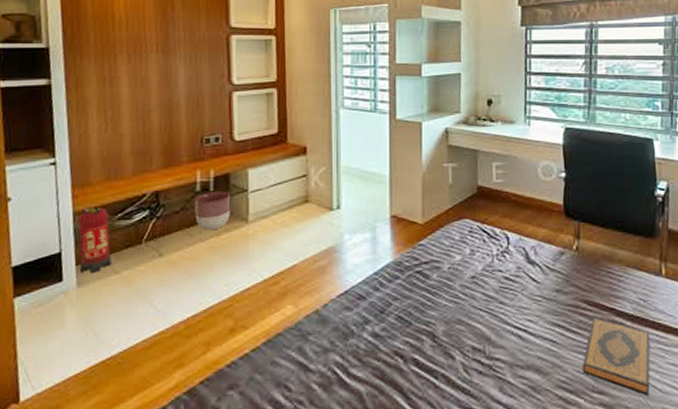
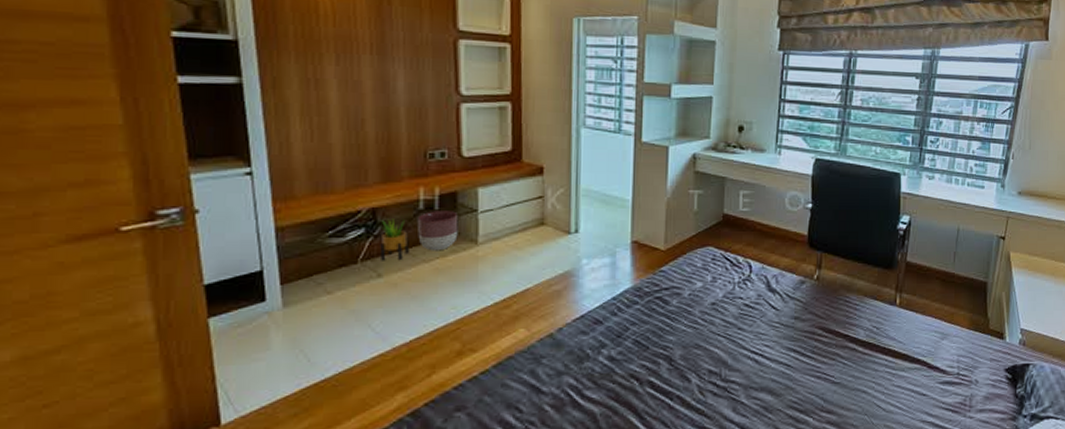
fire extinguisher: present [78,206,111,273] -> none [281,222,322,293]
potted plant: none [161,200,187,241] -> present [379,218,409,261]
hardback book: present [582,317,650,396] -> none [813,343,879,415]

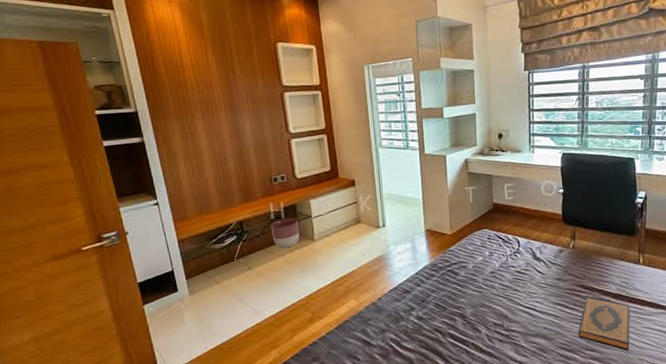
potted plant: present [379,218,409,261] -> none [247,227,268,258]
hardback book: none [813,343,879,415] -> present [578,297,630,351]

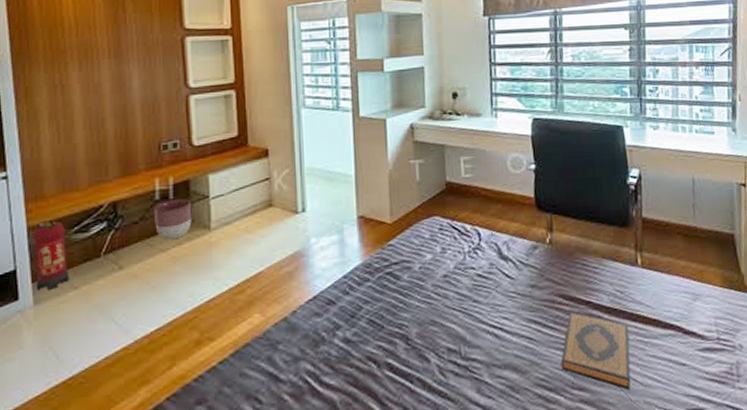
fire extinguisher: none [182,235,213,284] -> present [33,221,69,290]

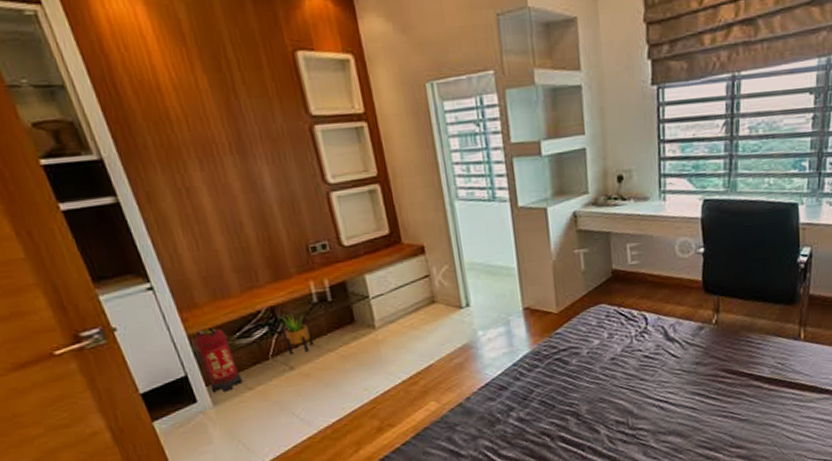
potted plant: none [120,210,147,253] -> present [282,314,314,355]
planter: present [153,199,192,240] -> none [313,300,356,340]
hardback book: present [560,311,631,391] -> none [721,383,786,446]

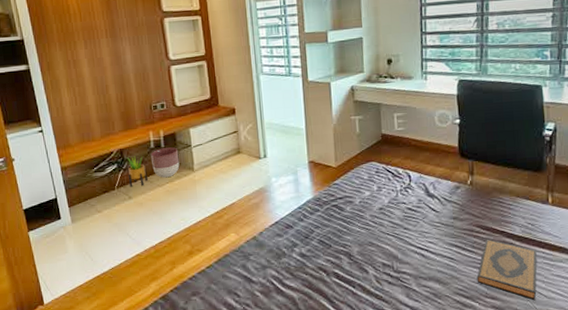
fire extinguisher: present [195,328,243,392] -> none [65,163,94,213]
planter: none [313,300,356,340] -> present [150,147,180,178]
hardback book: none [721,383,786,446] -> present [476,239,537,301]

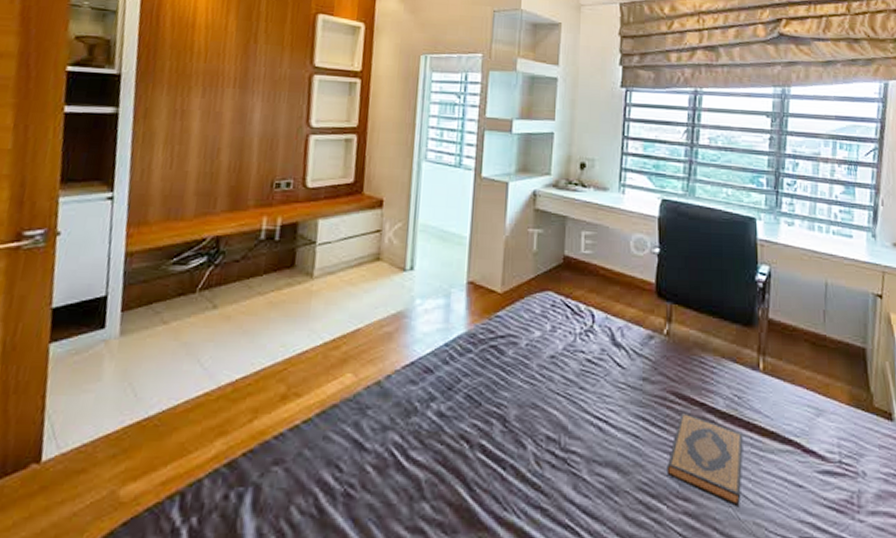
potted plant: present [127,156,148,187] -> none [218,248,248,292]
planter: present [150,147,180,178] -> none [256,241,297,284]

